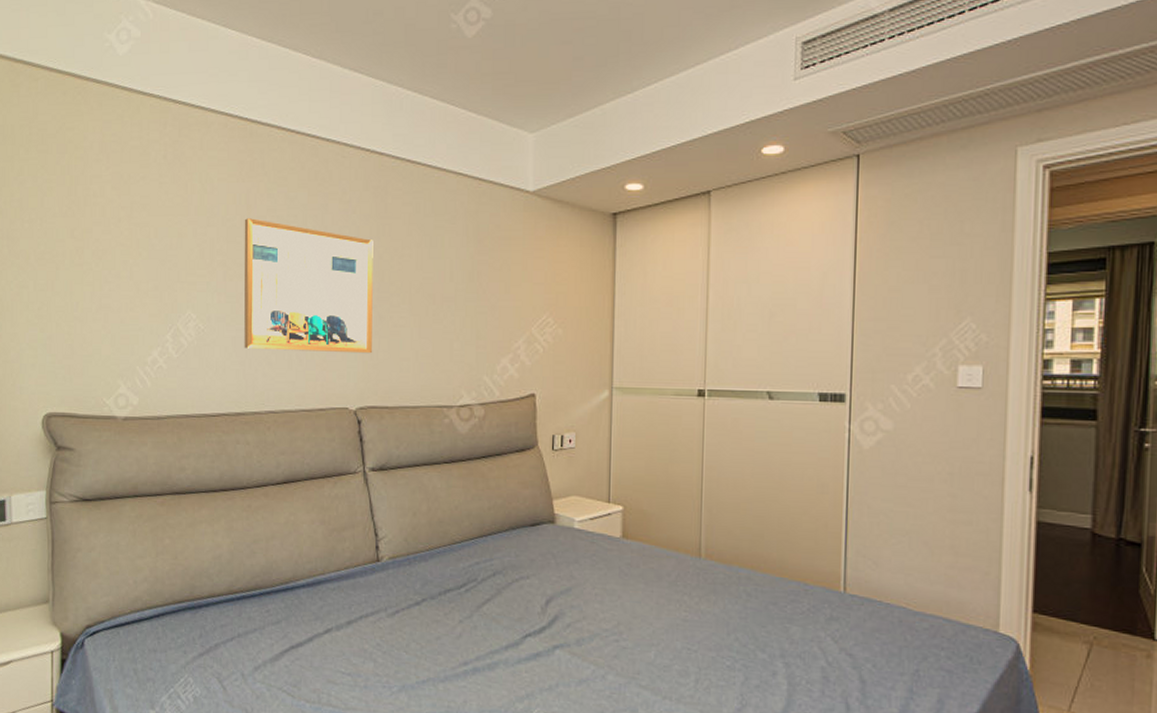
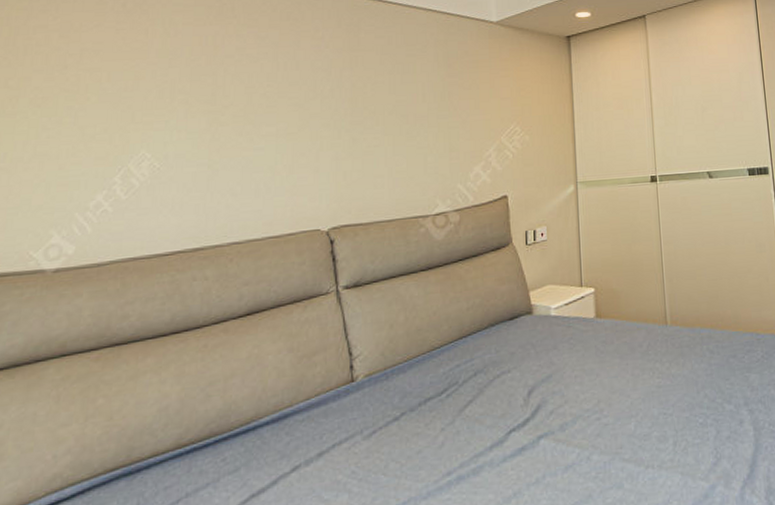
wall art: present [244,218,373,354] -> none [205,57,346,183]

